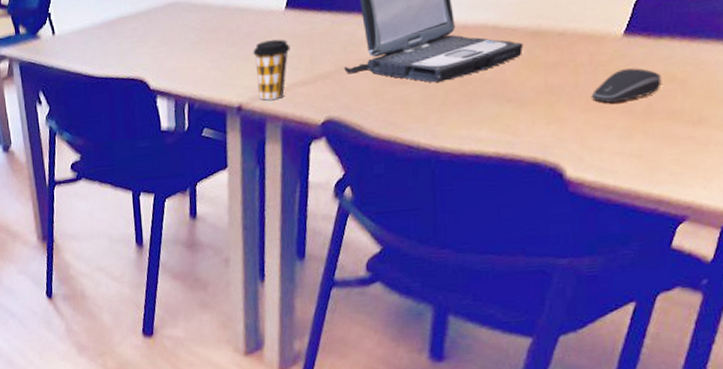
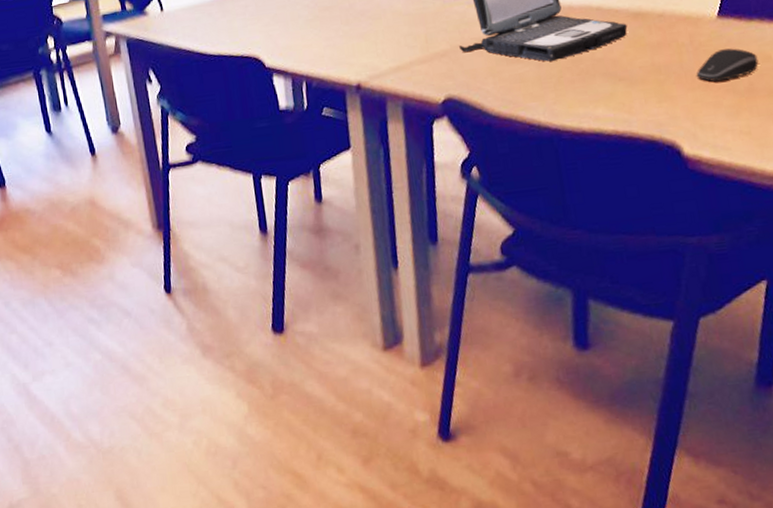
coffee cup: present [253,39,290,101] -> none [367,17,405,79]

